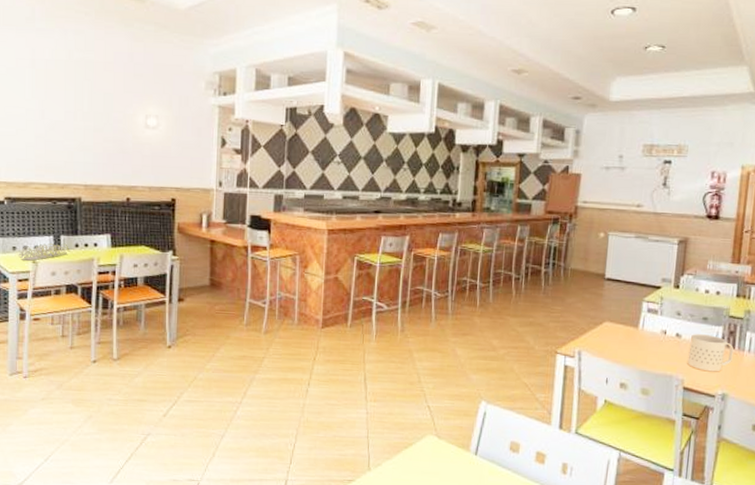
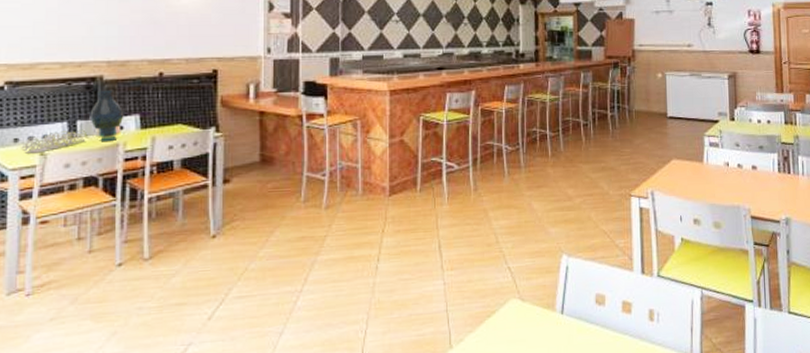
vase: none [71,210,98,256] -> present [90,89,124,143]
mug: present [687,334,734,372] -> none [750,162,790,198]

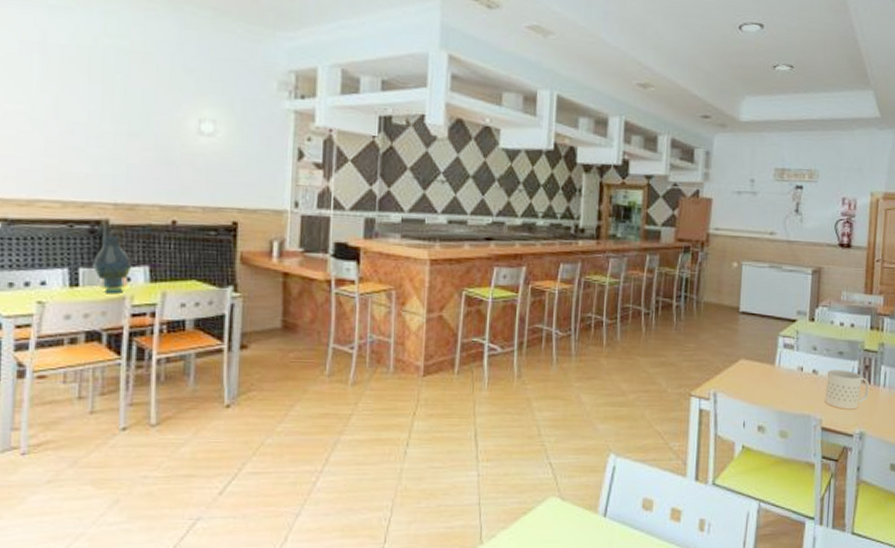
napkin holder: present [21,129,88,154] -> none [16,277,91,301]
mug: none [750,162,790,198] -> present [825,370,869,410]

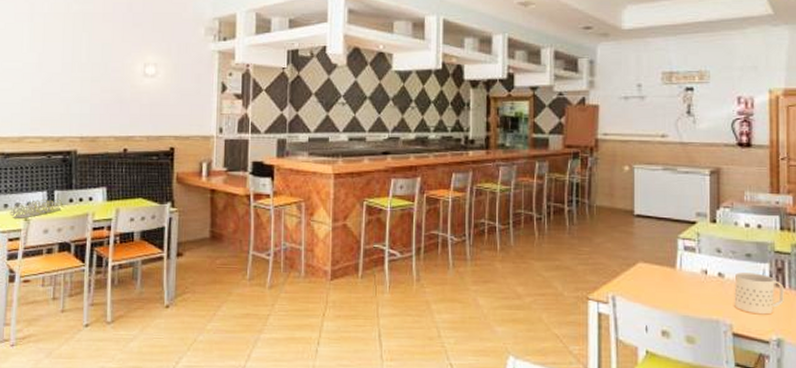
napkin holder: none [16,277,91,301] -> present [10,198,63,218]
vase: present [93,235,132,294] -> none [65,163,94,212]

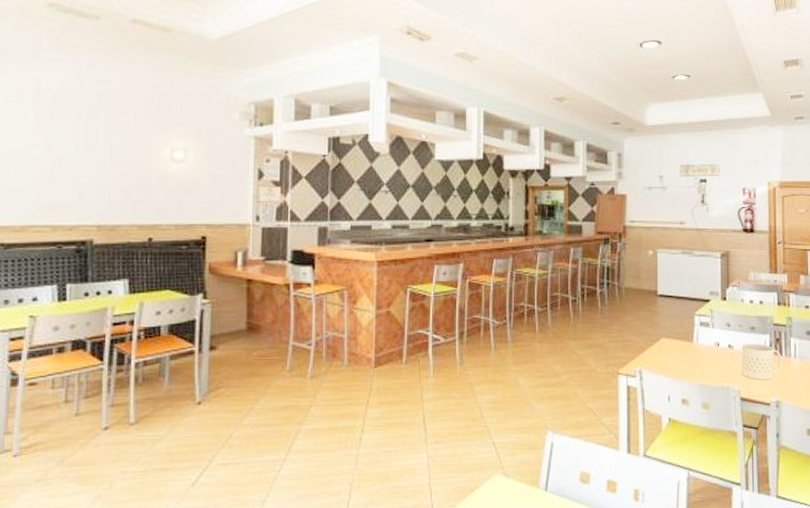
napkin holder: present [10,198,63,218] -> none [11,293,77,315]

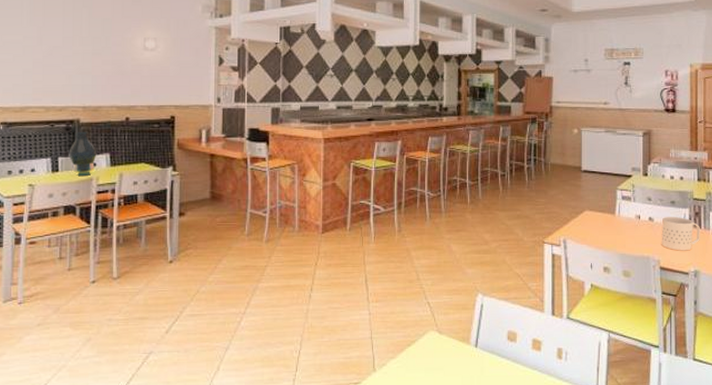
vase: none [79,254,113,306] -> present [69,131,97,177]

